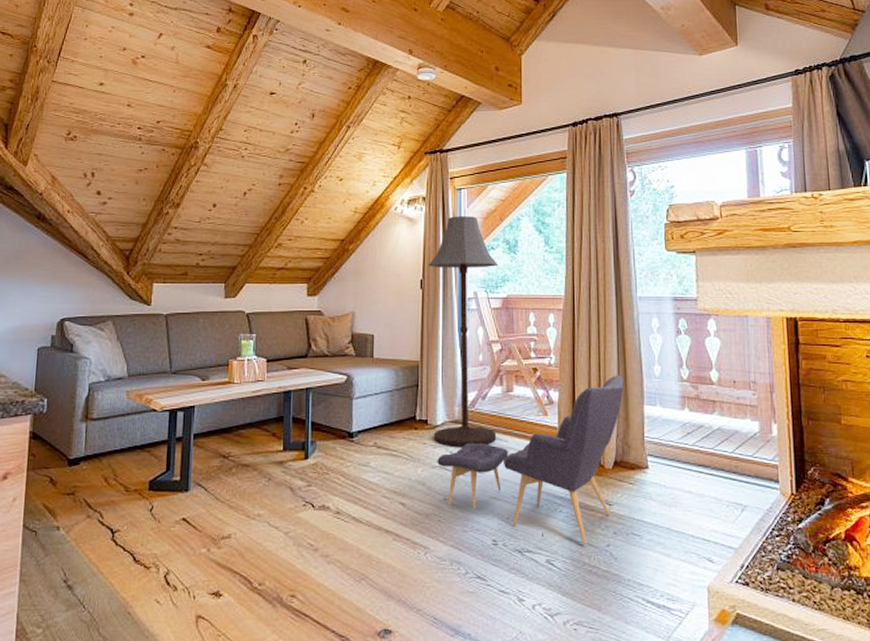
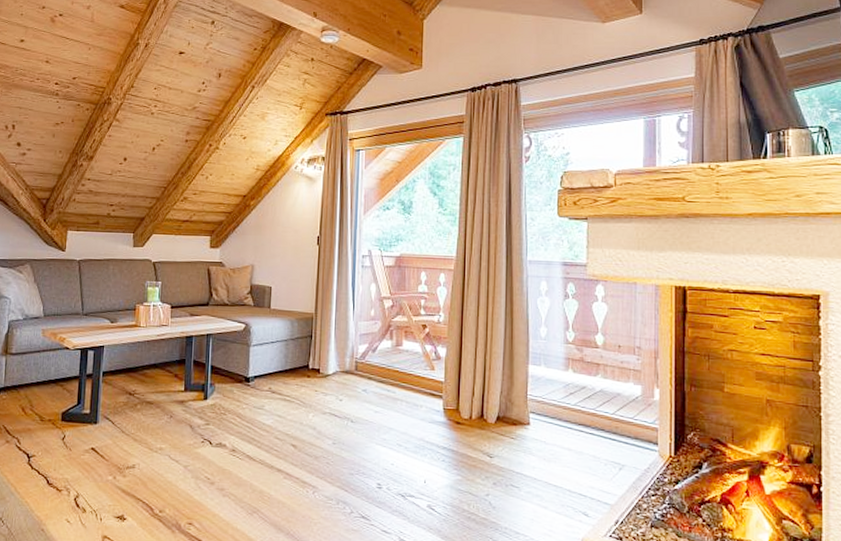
floor lamp: present [427,216,499,446] -> none [325,176,393,395]
armchair: present [437,375,624,546] -> none [327,335,510,494]

